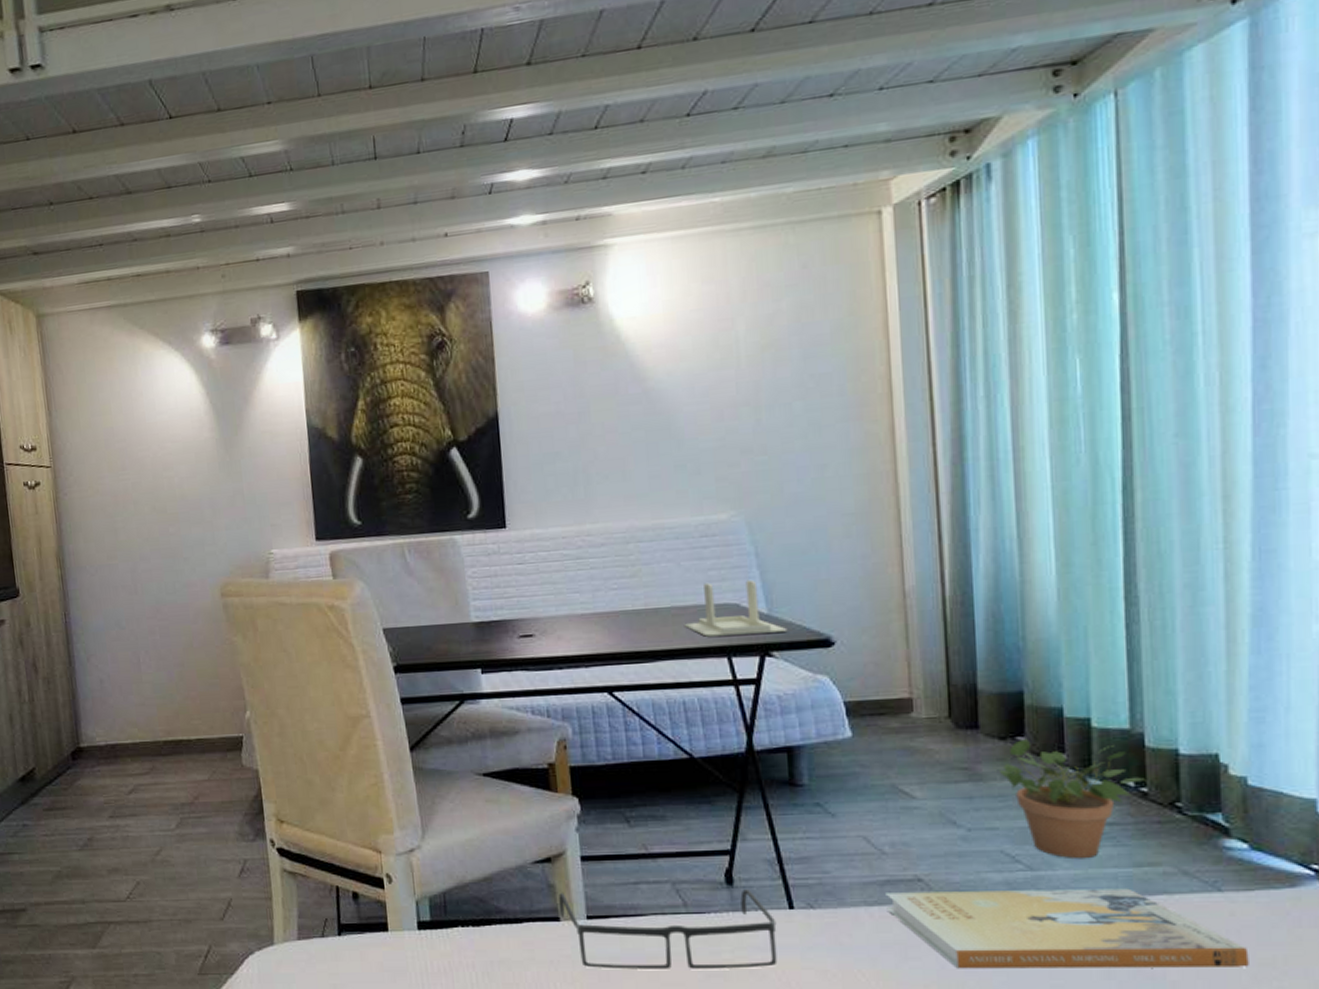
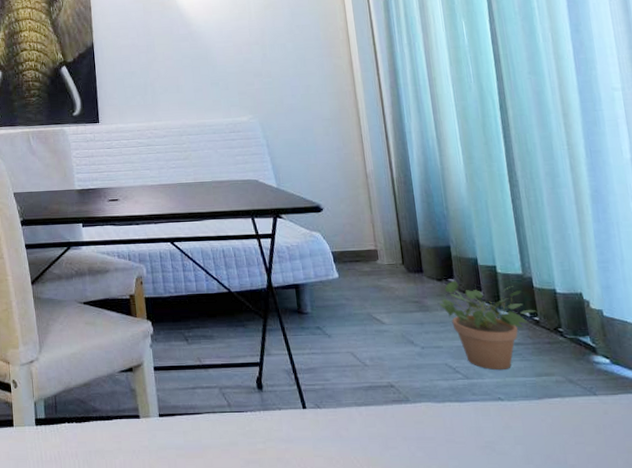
glasses: present [559,889,778,970] -> none [138,393,297,458]
napkin holder: present [683,579,788,637] -> none [221,163,291,203]
book: present [885,888,1249,969] -> none [369,393,622,456]

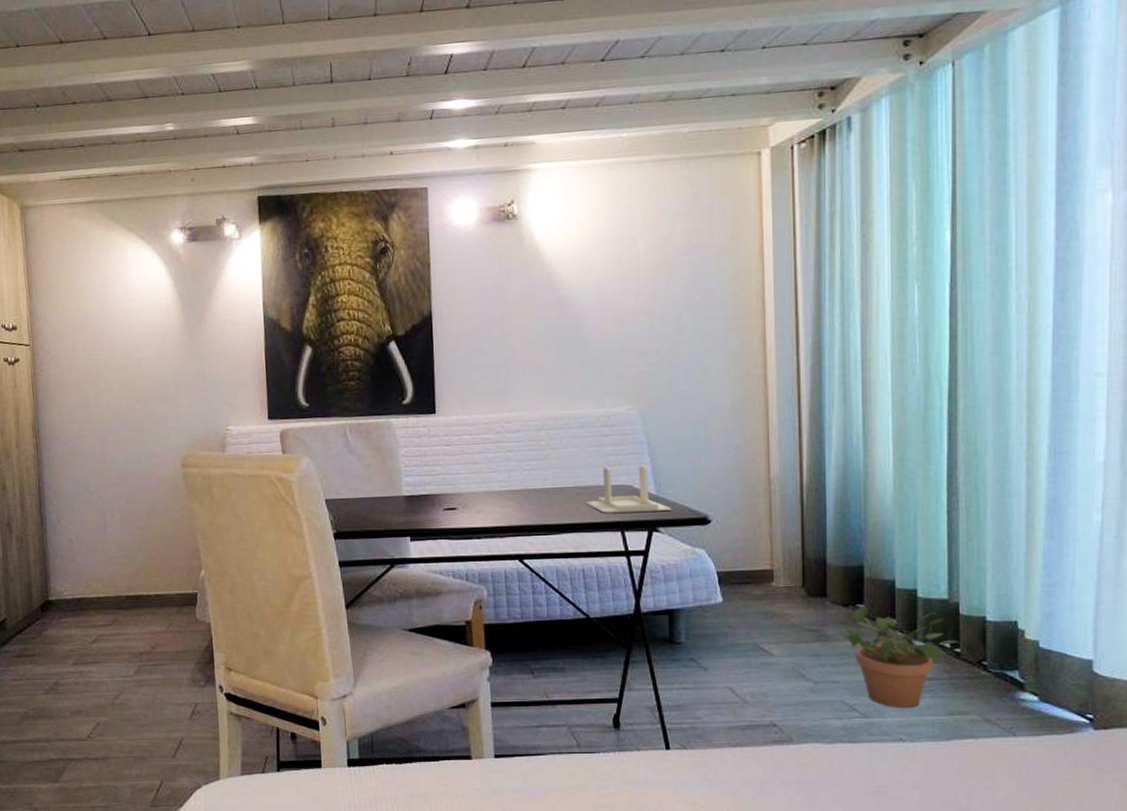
napkin holder: none [221,163,291,203] -> present [585,464,672,513]

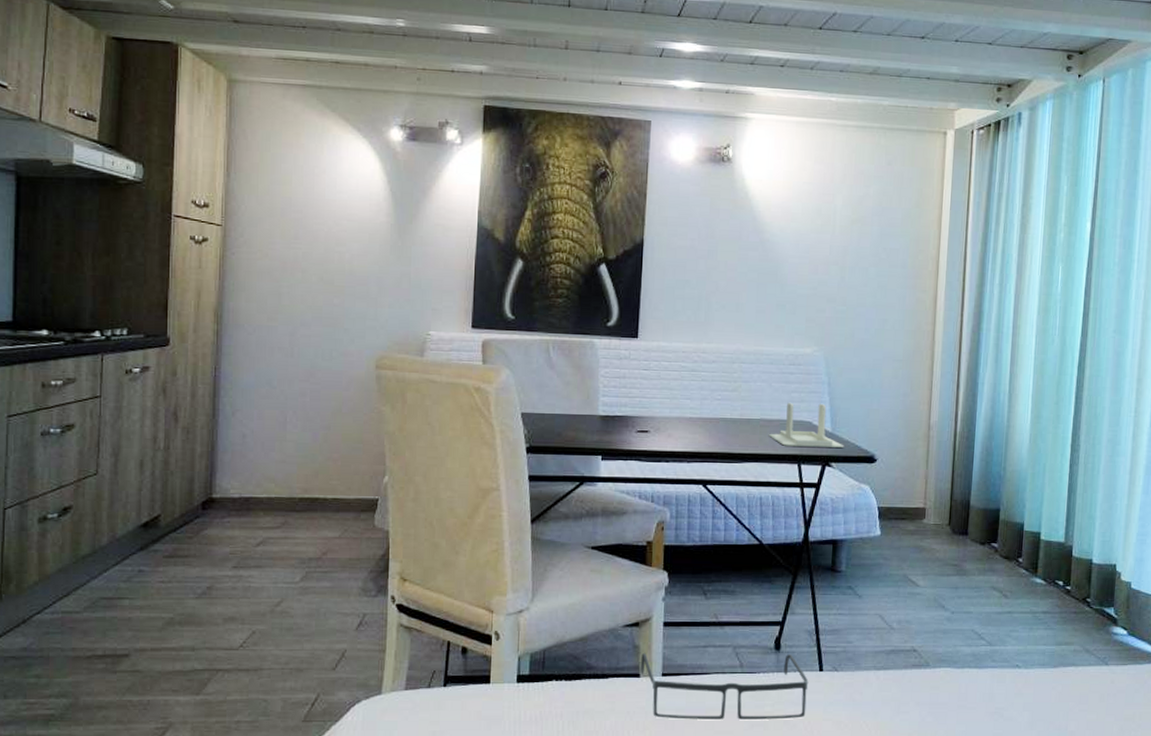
glasses: none [471,733,655,802] -> present [641,653,809,720]
potted plant: present [843,605,960,707] -> none [978,544,1070,637]

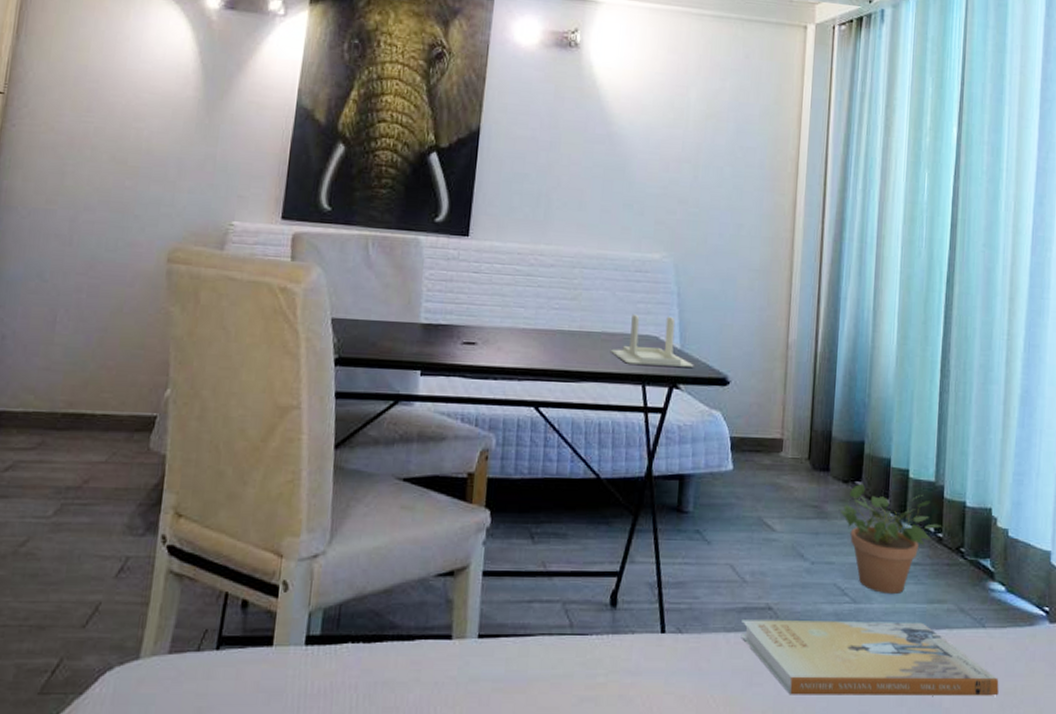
glasses: present [641,653,809,720] -> none [453,609,649,693]
book: none [889,660,1120,721] -> present [741,620,999,696]
potted plant: none [978,544,1070,637] -> present [841,483,942,593]

